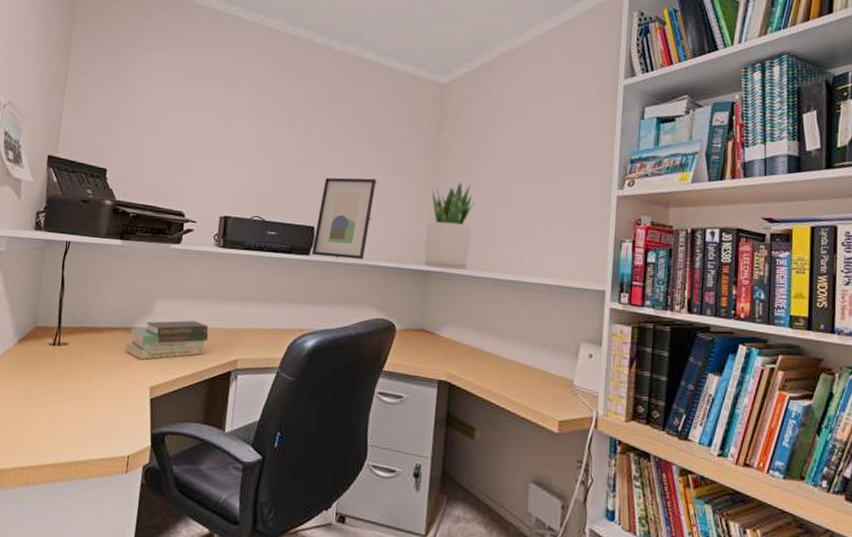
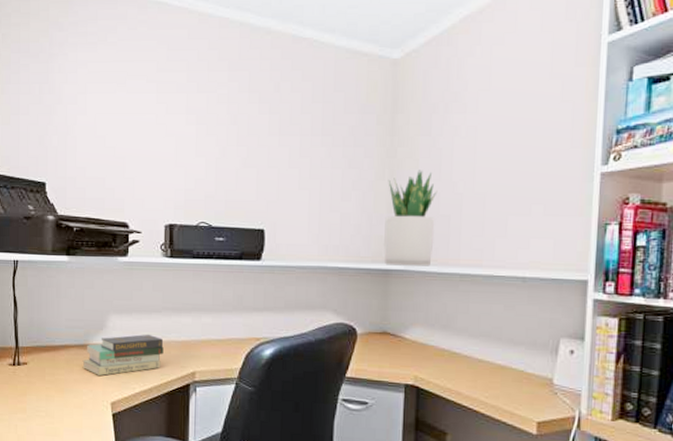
picture frame: present [312,177,378,260] -> none [263,173,329,262]

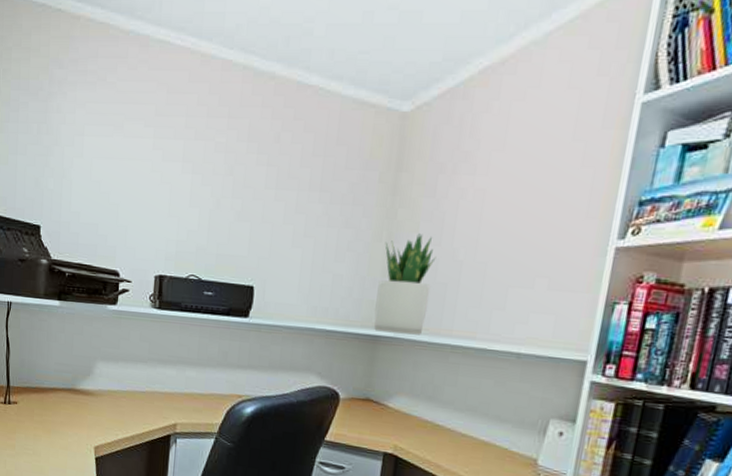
books: present [82,334,164,376] -> none [69,383,147,420]

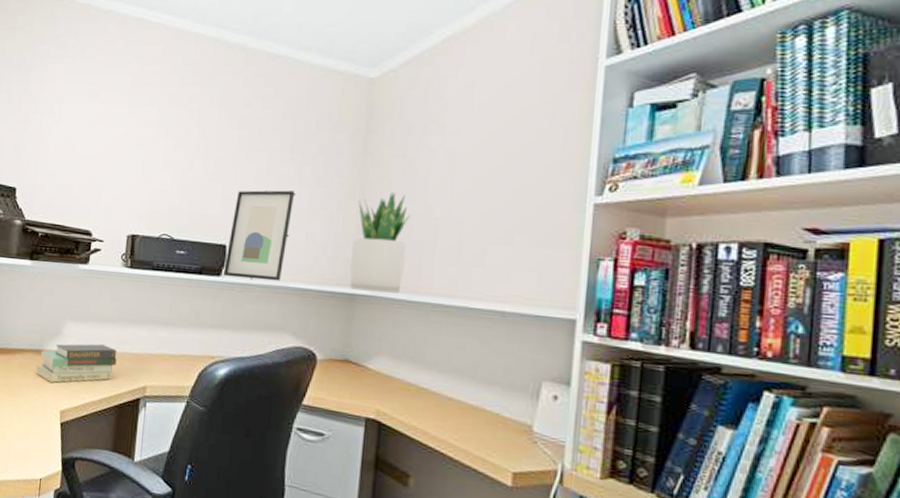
books: none [69,383,147,420] -> present [35,343,117,383]
picture frame: none [251,230,324,323] -> present [223,190,297,281]

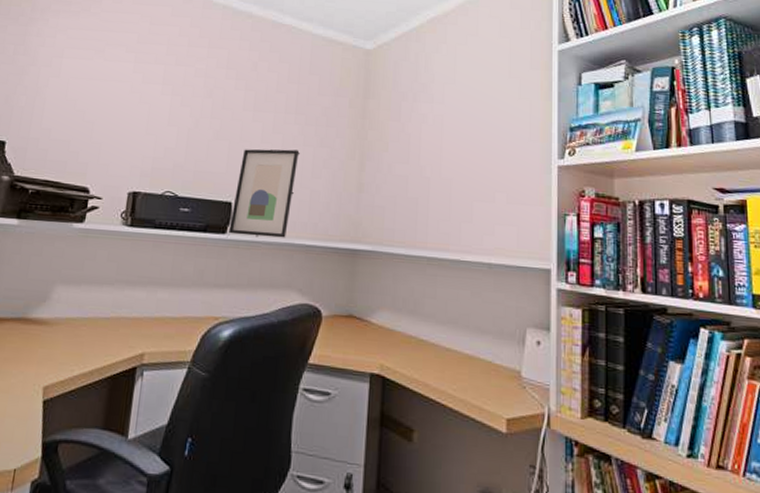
books: present [35,343,117,383] -> none [16,309,112,355]
planter: present [350,192,411,294] -> none [352,153,406,248]

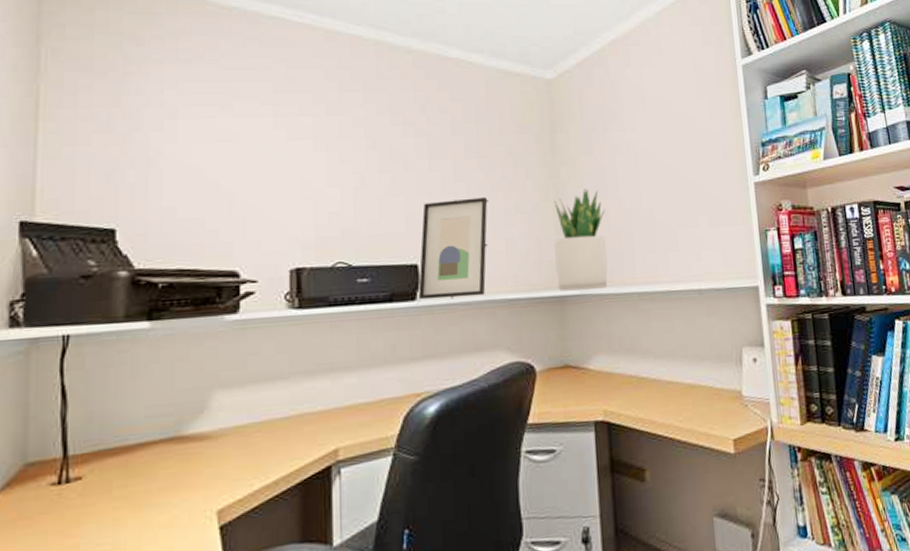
planter: none [352,153,406,248] -> present [553,189,608,291]

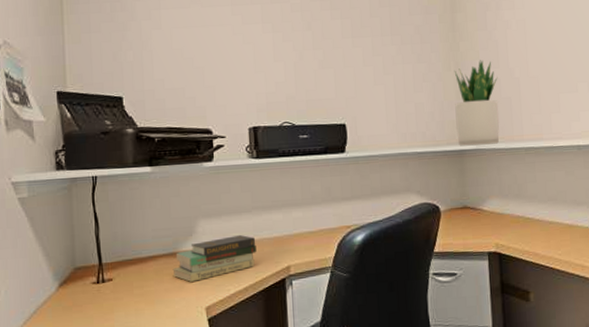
books: none [172,410,293,477] -> present [172,235,257,282]
picture frame: present [418,197,490,300] -> none [346,68,401,152]

